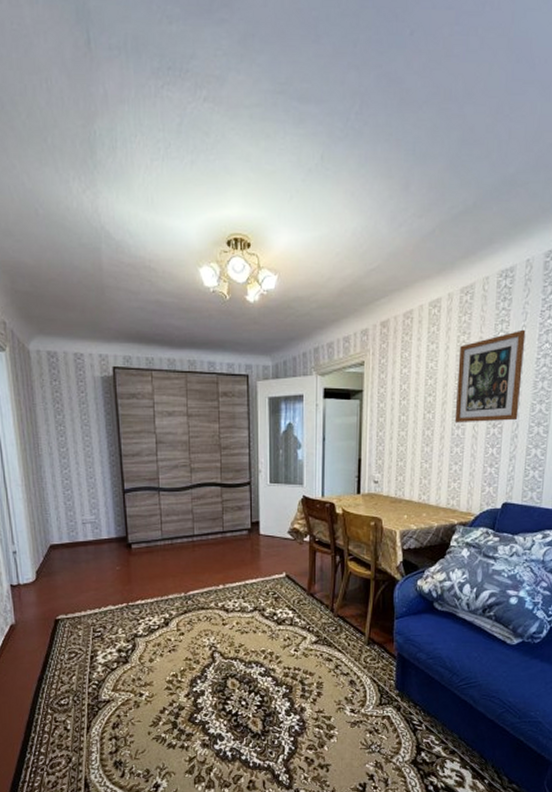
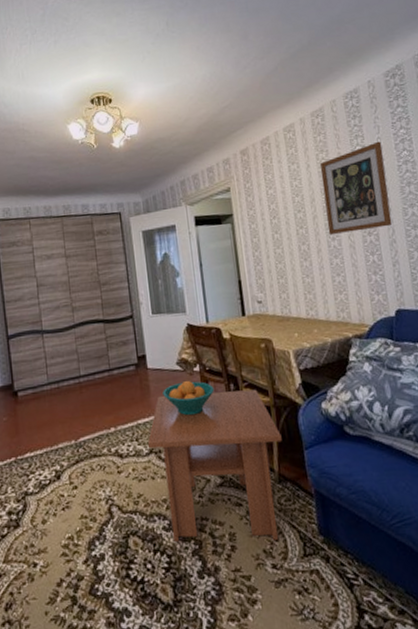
coffee table: none [254,560,376,691] -> present [148,389,282,543]
fruit bowl: none [272,548,321,581] -> present [163,380,215,416]

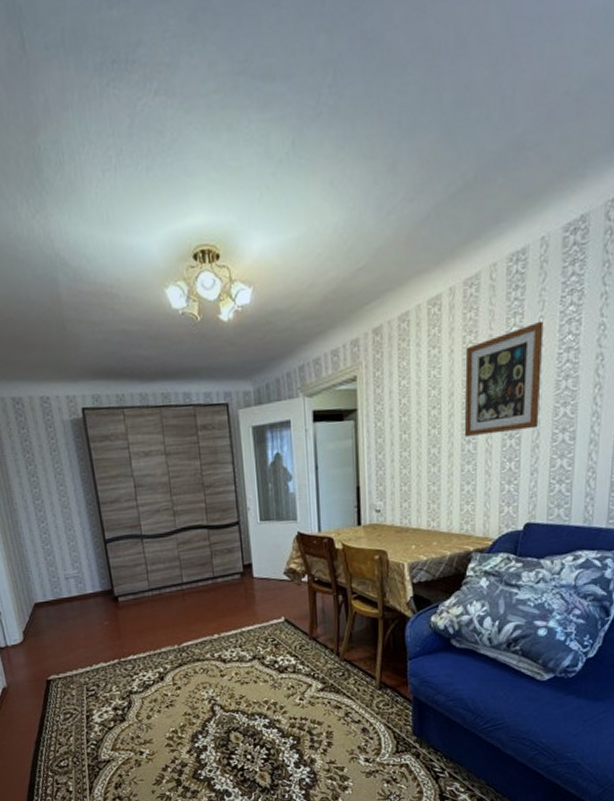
coffee table: present [148,389,282,543] -> none [252,601,387,739]
fruit bowl: present [163,380,215,416] -> none [268,590,322,625]

